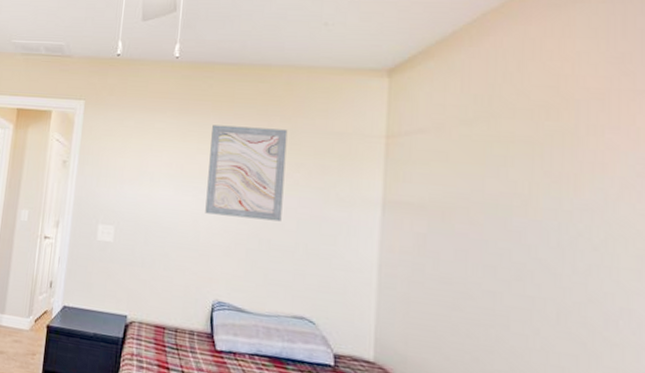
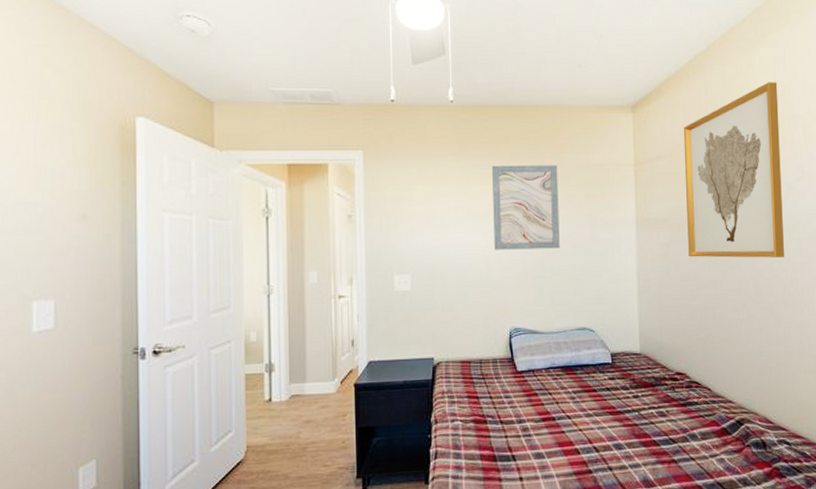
wall art: none [454,47,611,277] -> present [683,82,784,258]

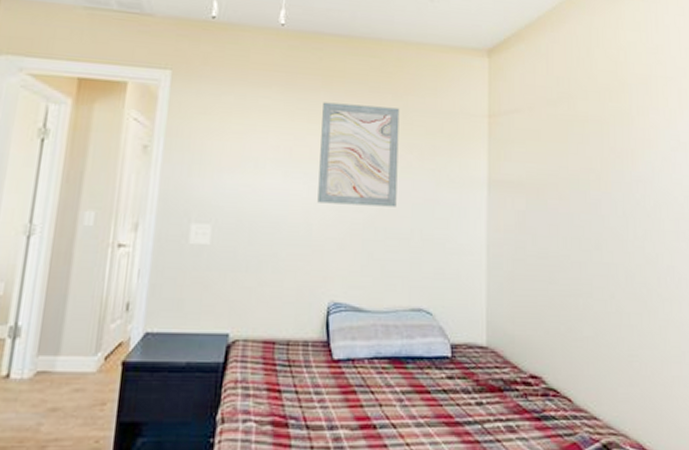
wall art: present [683,82,784,258] -> none [545,38,659,240]

